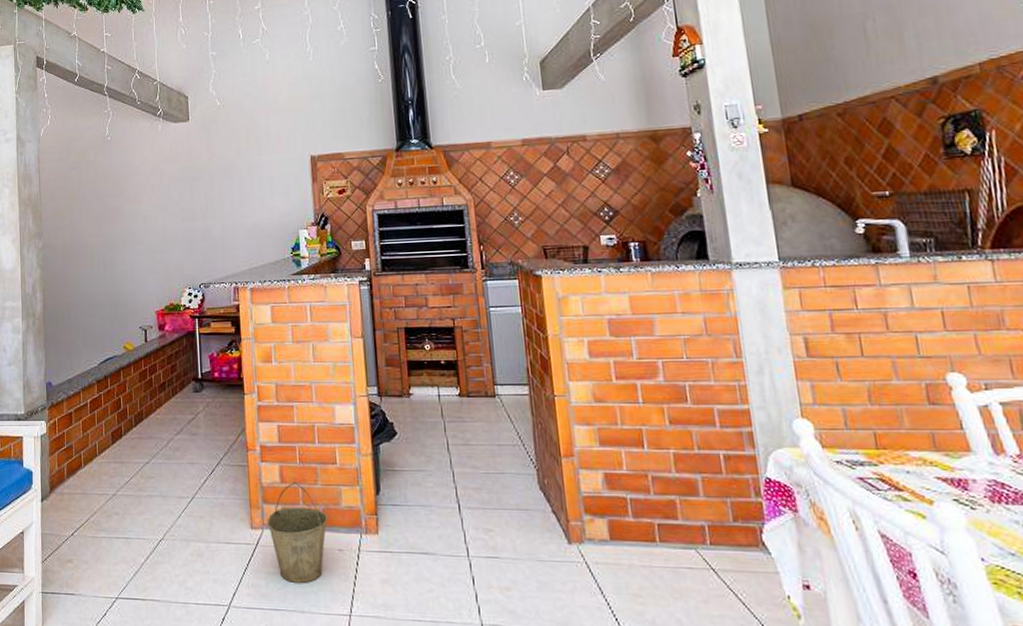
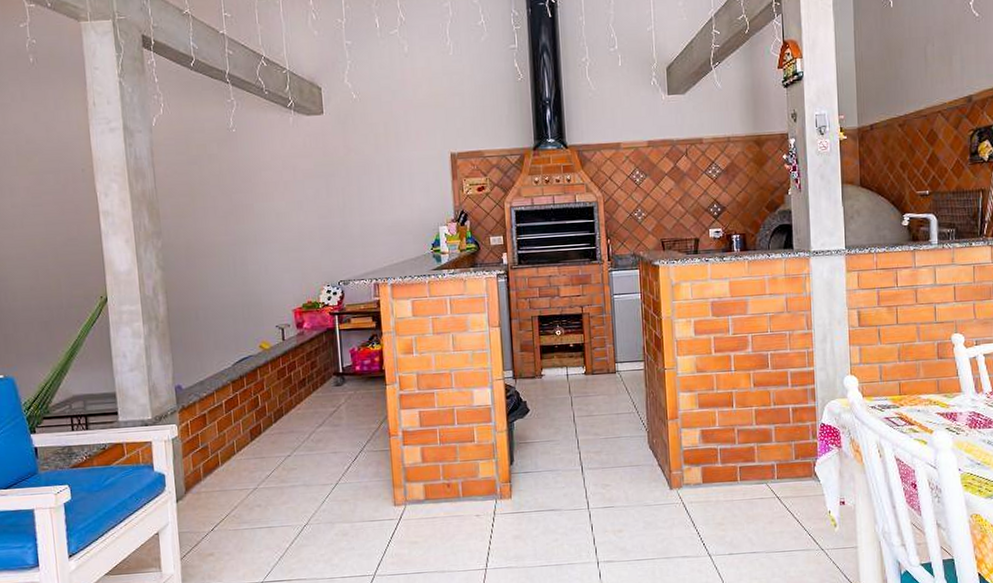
bucket: present [267,482,327,583] -> none [409,461,466,548]

